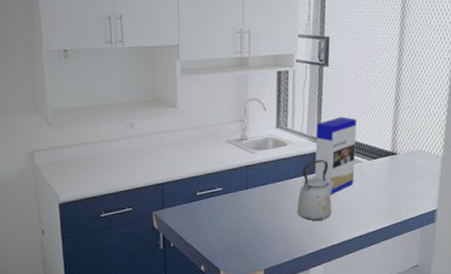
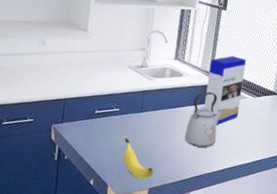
banana: none [232,218,267,260] -> present [123,138,153,179]

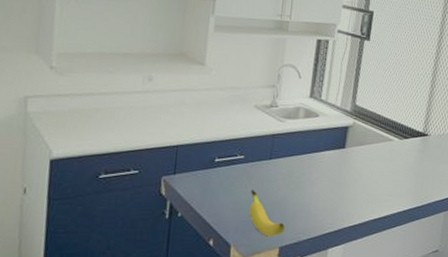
kettle: present [184,92,223,148] -> none [321,134,365,198]
cereal box: present [204,55,247,125] -> none [344,92,393,172]

